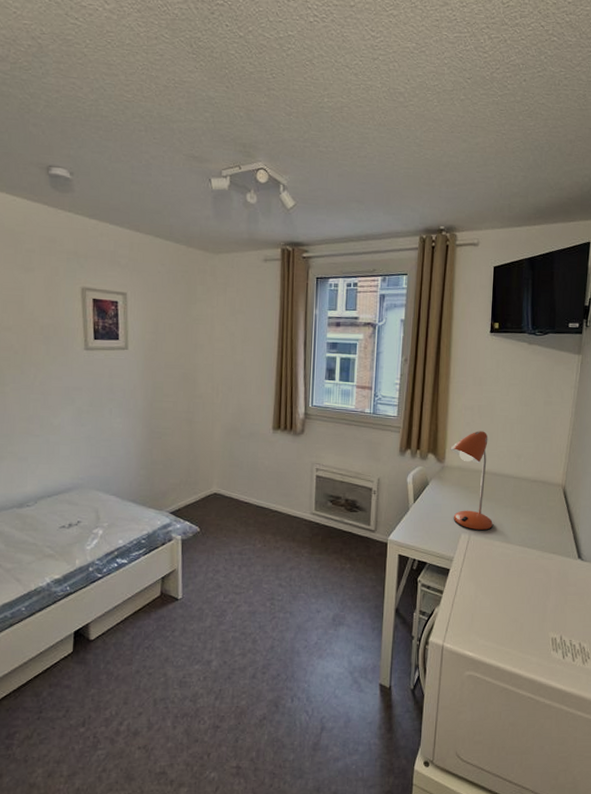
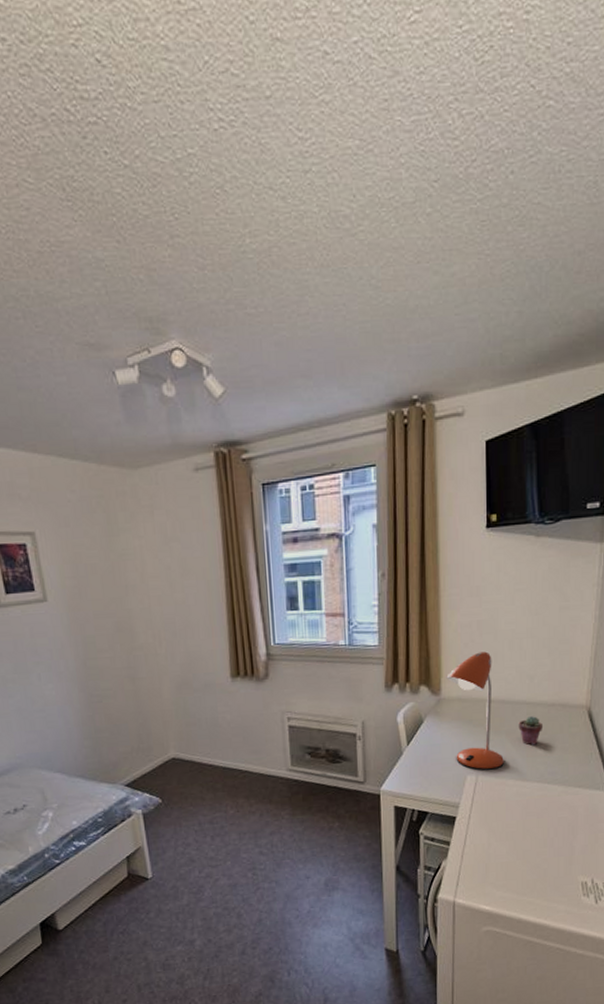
potted succulent: none [506,489,527,514] -> present [518,716,544,745]

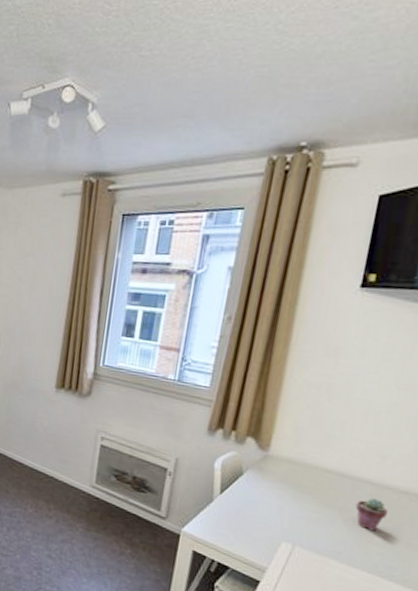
desk lamp: present [446,651,504,771] -> none [272,416,339,545]

